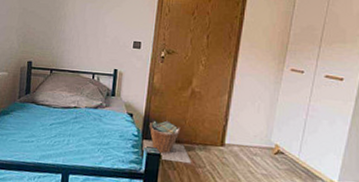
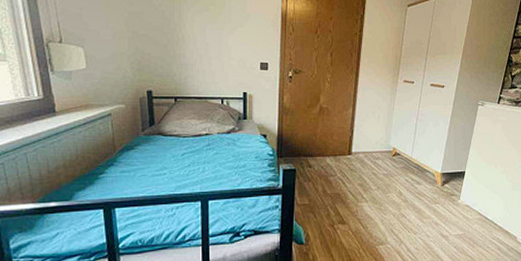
laundry basket: present [142,120,192,164] -> none [279,137,325,175]

